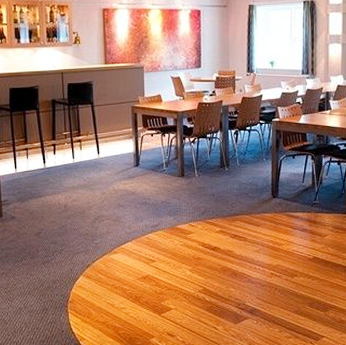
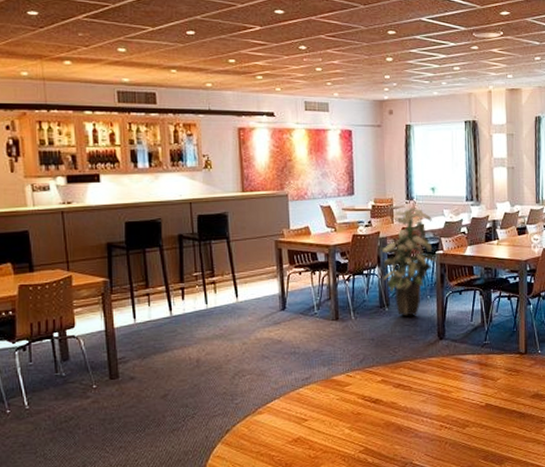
indoor plant: none [220,76,274,176] -> present [377,204,438,316]

